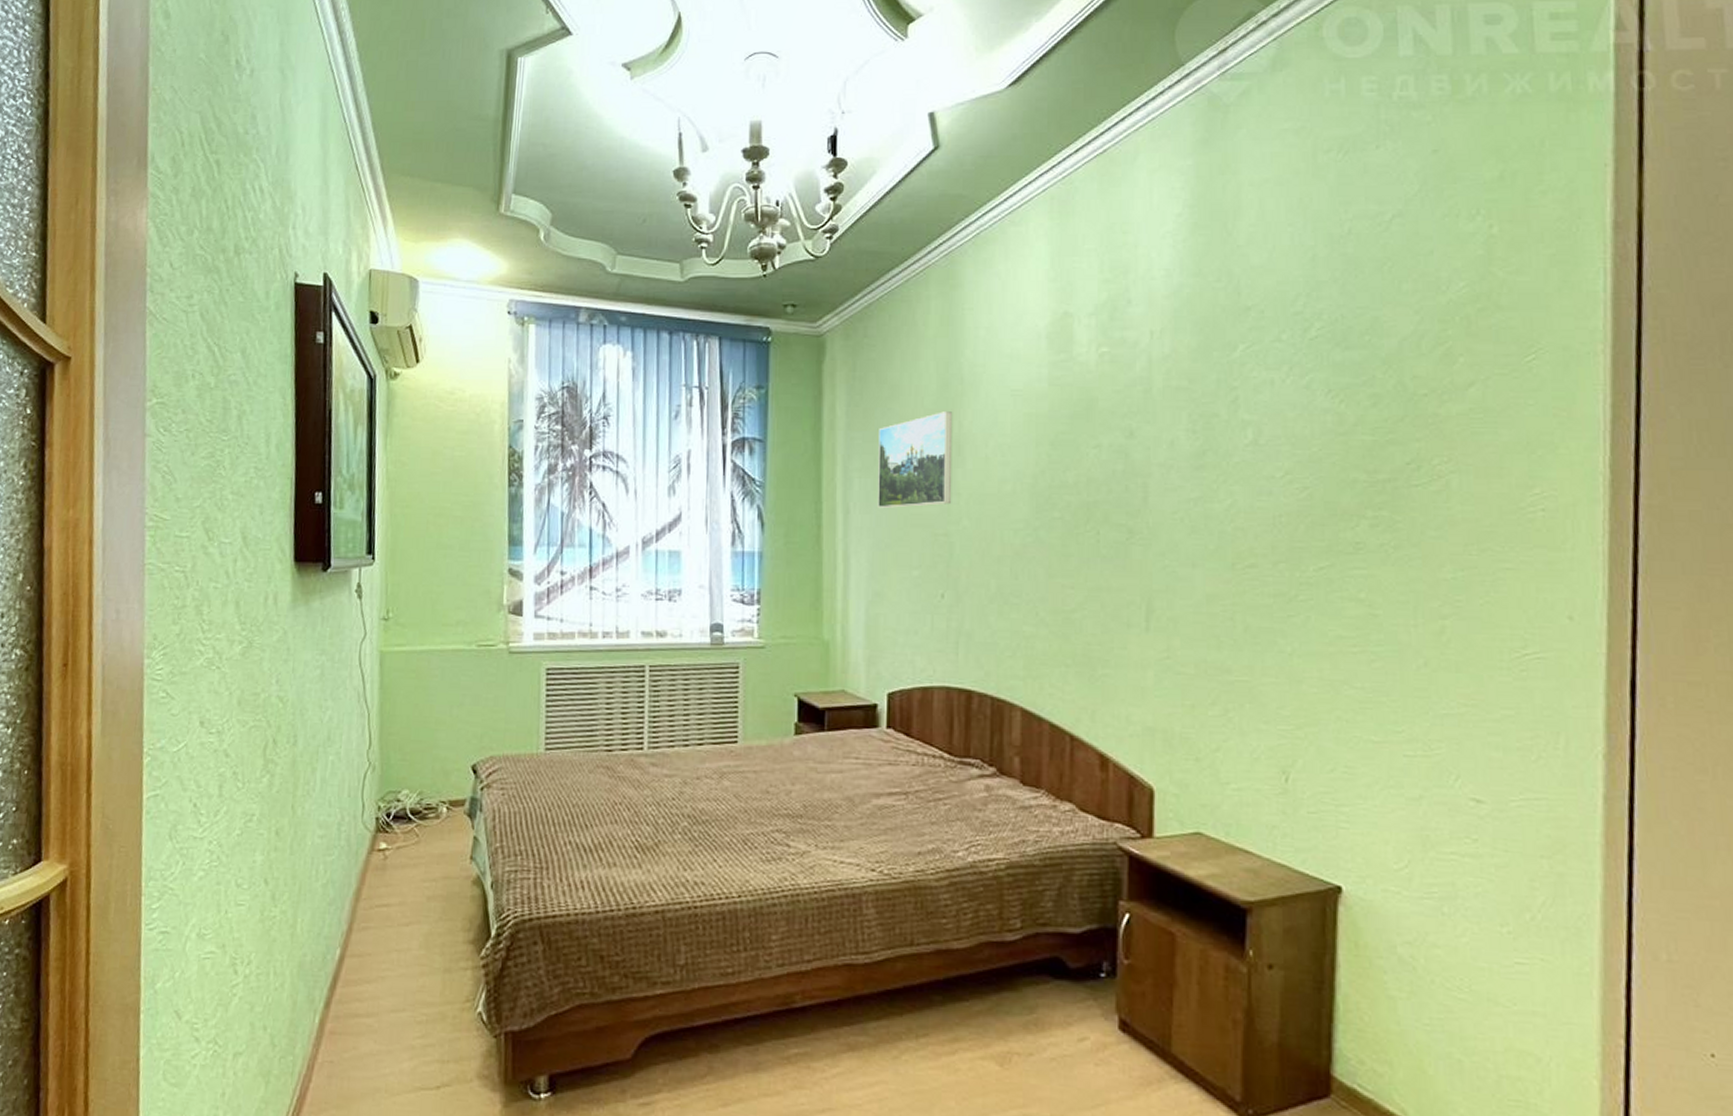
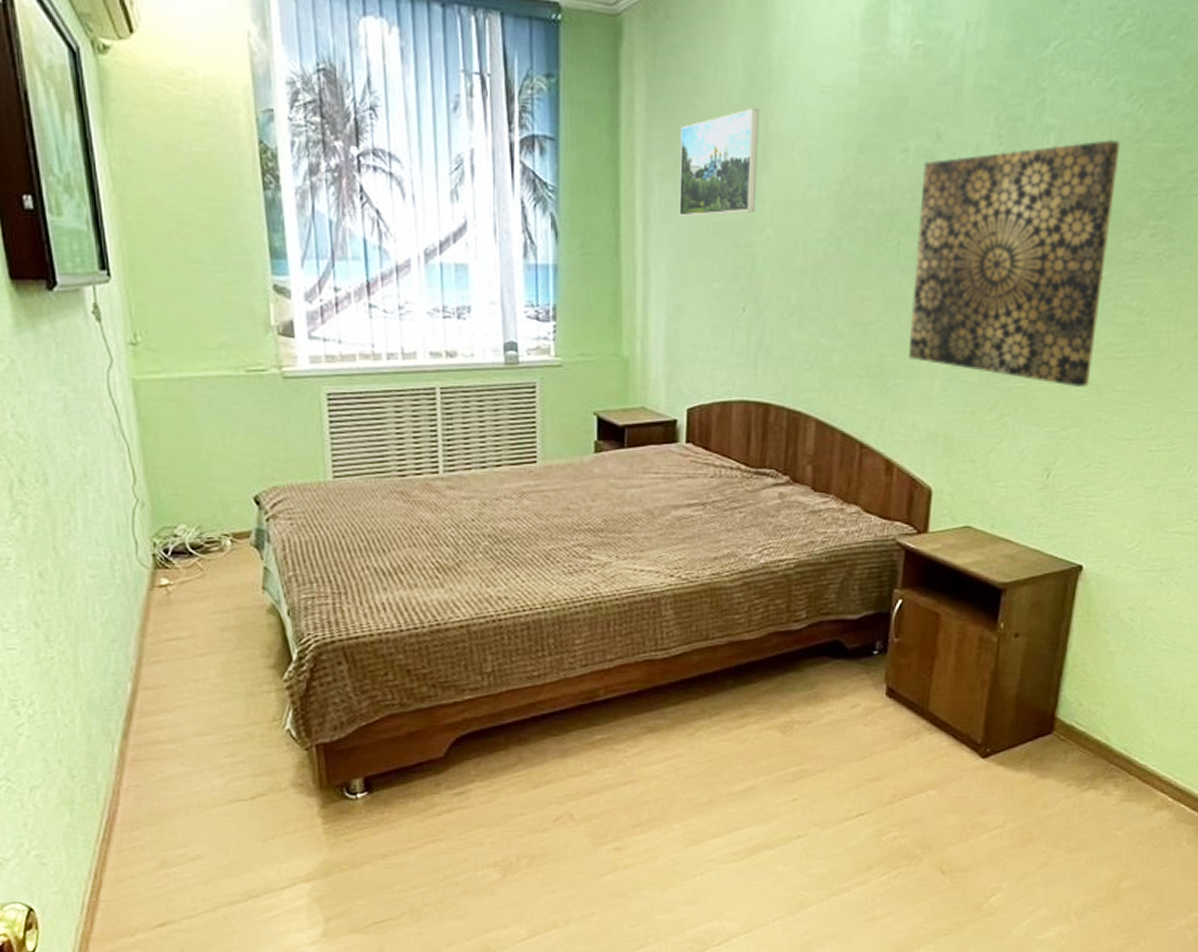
wall art: none [1115,434,1326,684] -> present [908,140,1121,388]

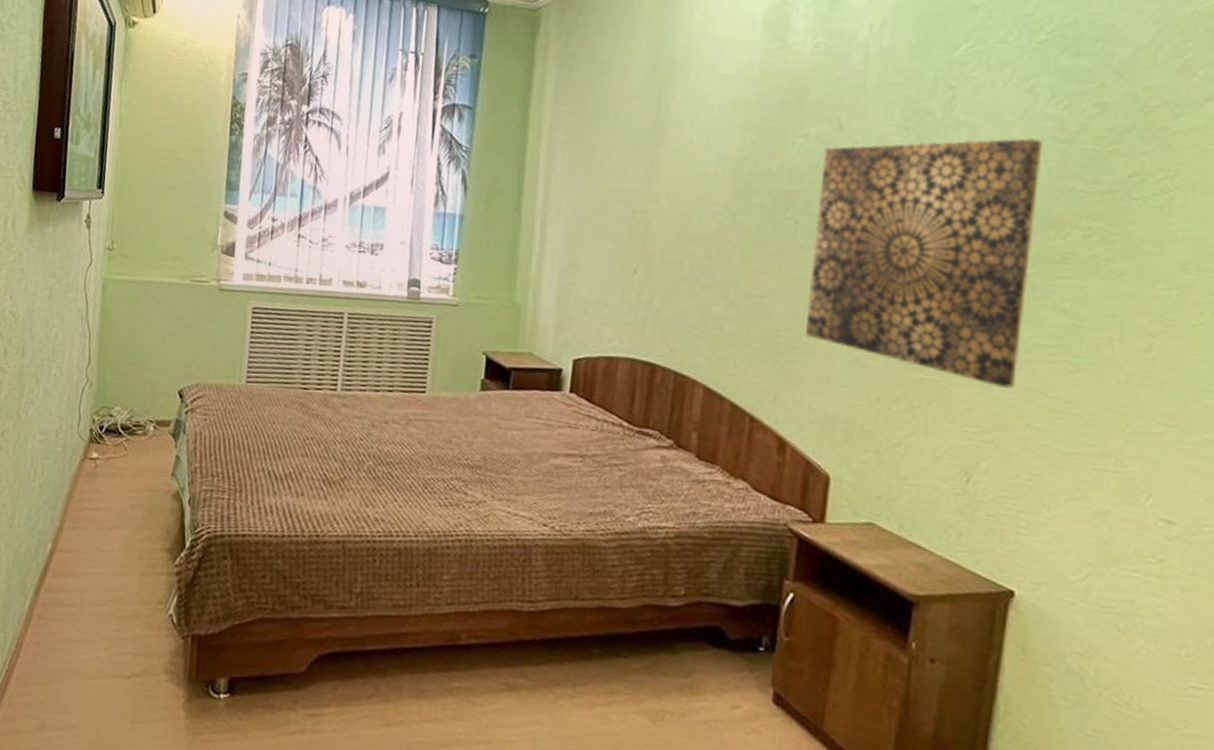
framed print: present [679,109,760,216] -> none [579,91,661,183]

